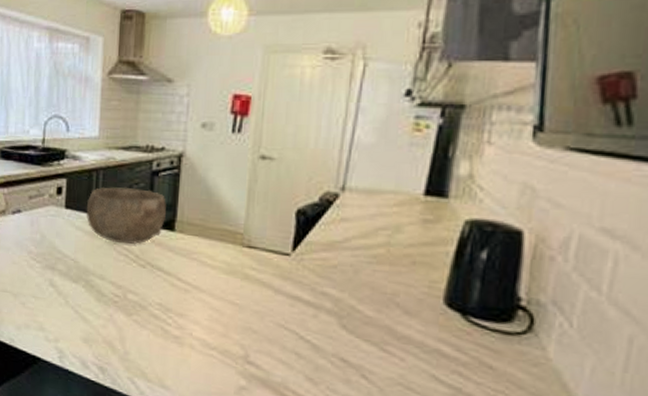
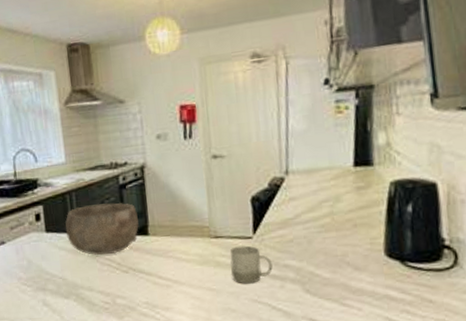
cup: none [260,261,308,306] -> present [229,245,273,284]

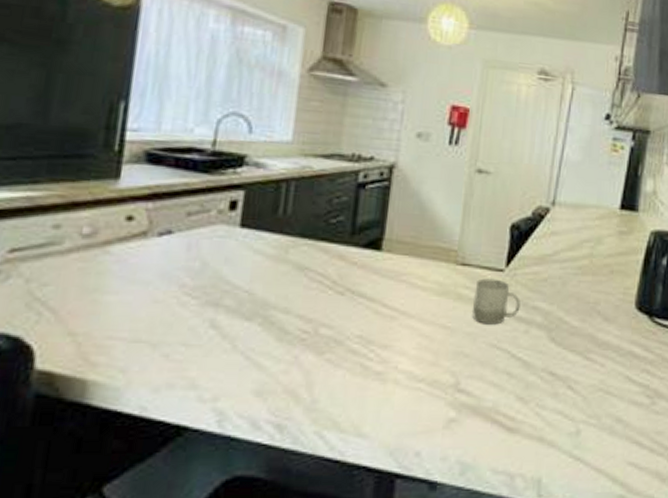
bowl: present [65,202,140,256] -> none [269,200,374,269]

